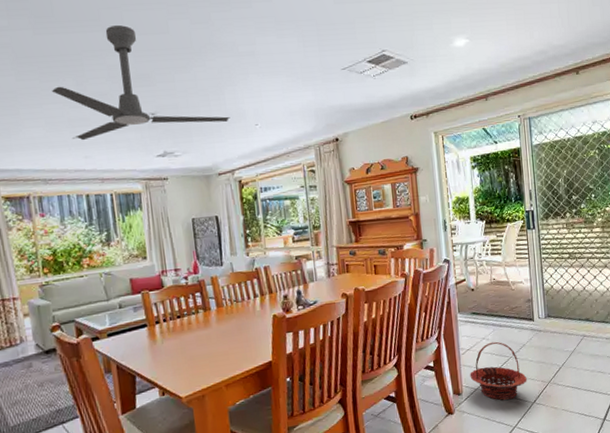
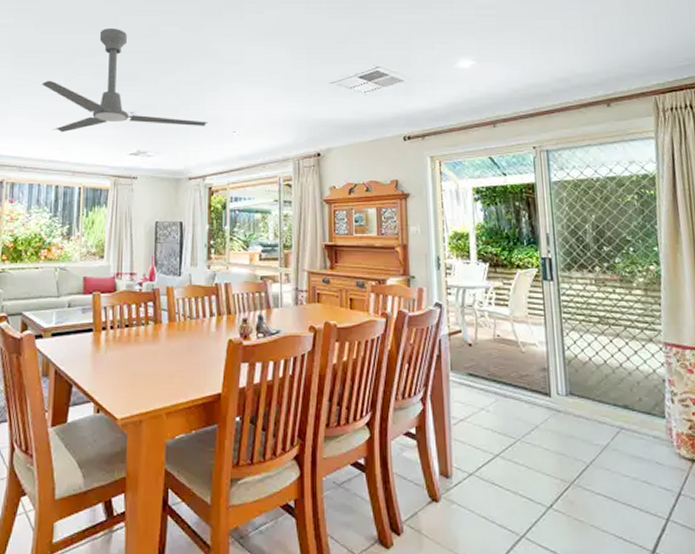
basket: present [470,341,527,400] -> none [463,415,541,496]

